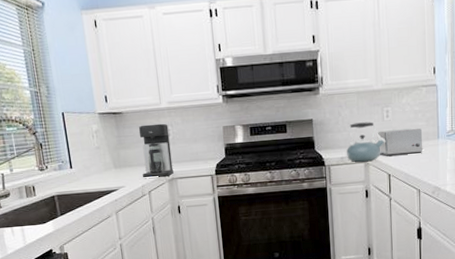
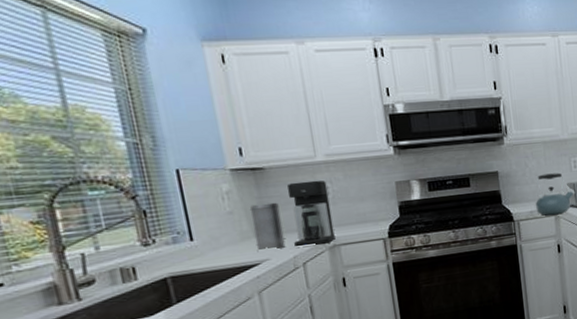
canister: none [111,141,136,181] -> present [249,202,286,253]

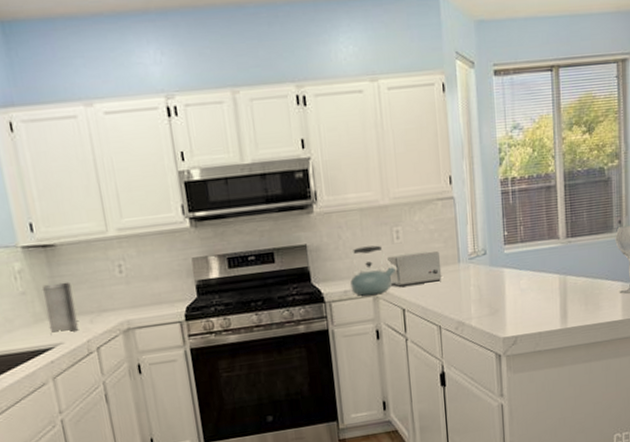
coffee maker: present [287,180,335,249] -> none [78,257,130,332]

